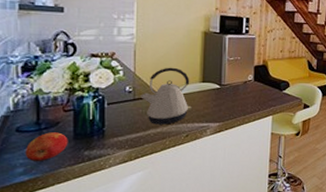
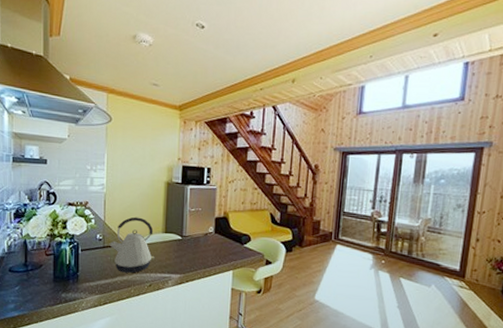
apple: present [25,132,68,162] -> none [15,273,49,301]

